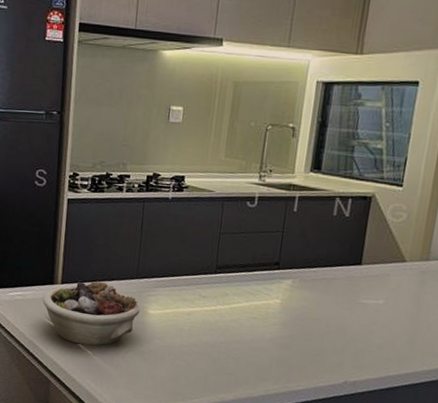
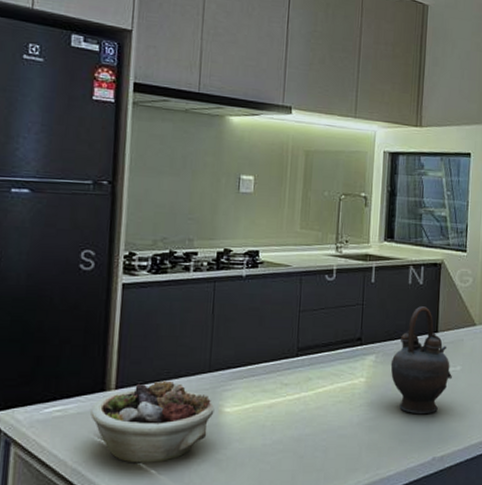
teapot: none [307,238,373,341] -> present [390,306,452,415]

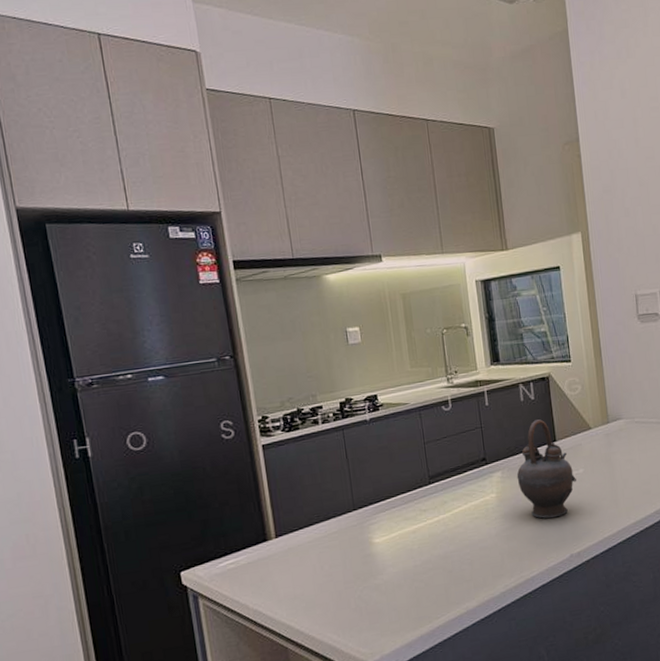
succulent planter: present [90,380,215,463] -> none [258,523,366,598]

